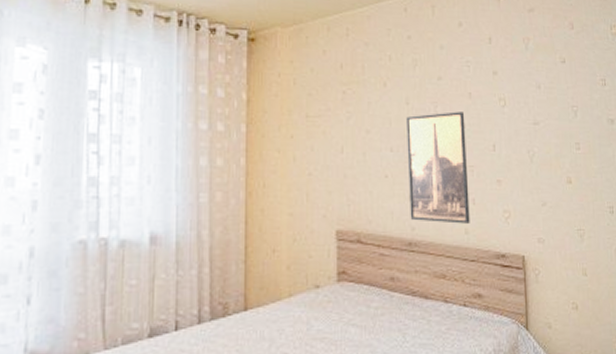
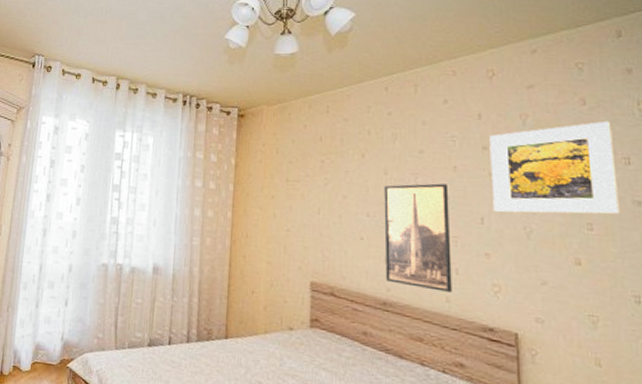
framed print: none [499,44,599,138] -> present [489,120,620,215]

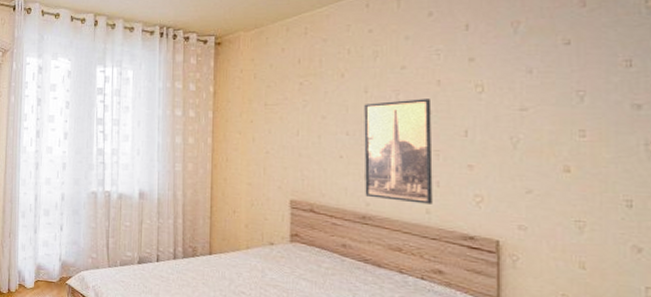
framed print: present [489,120,620,215] -> none [477,22,616,125]

